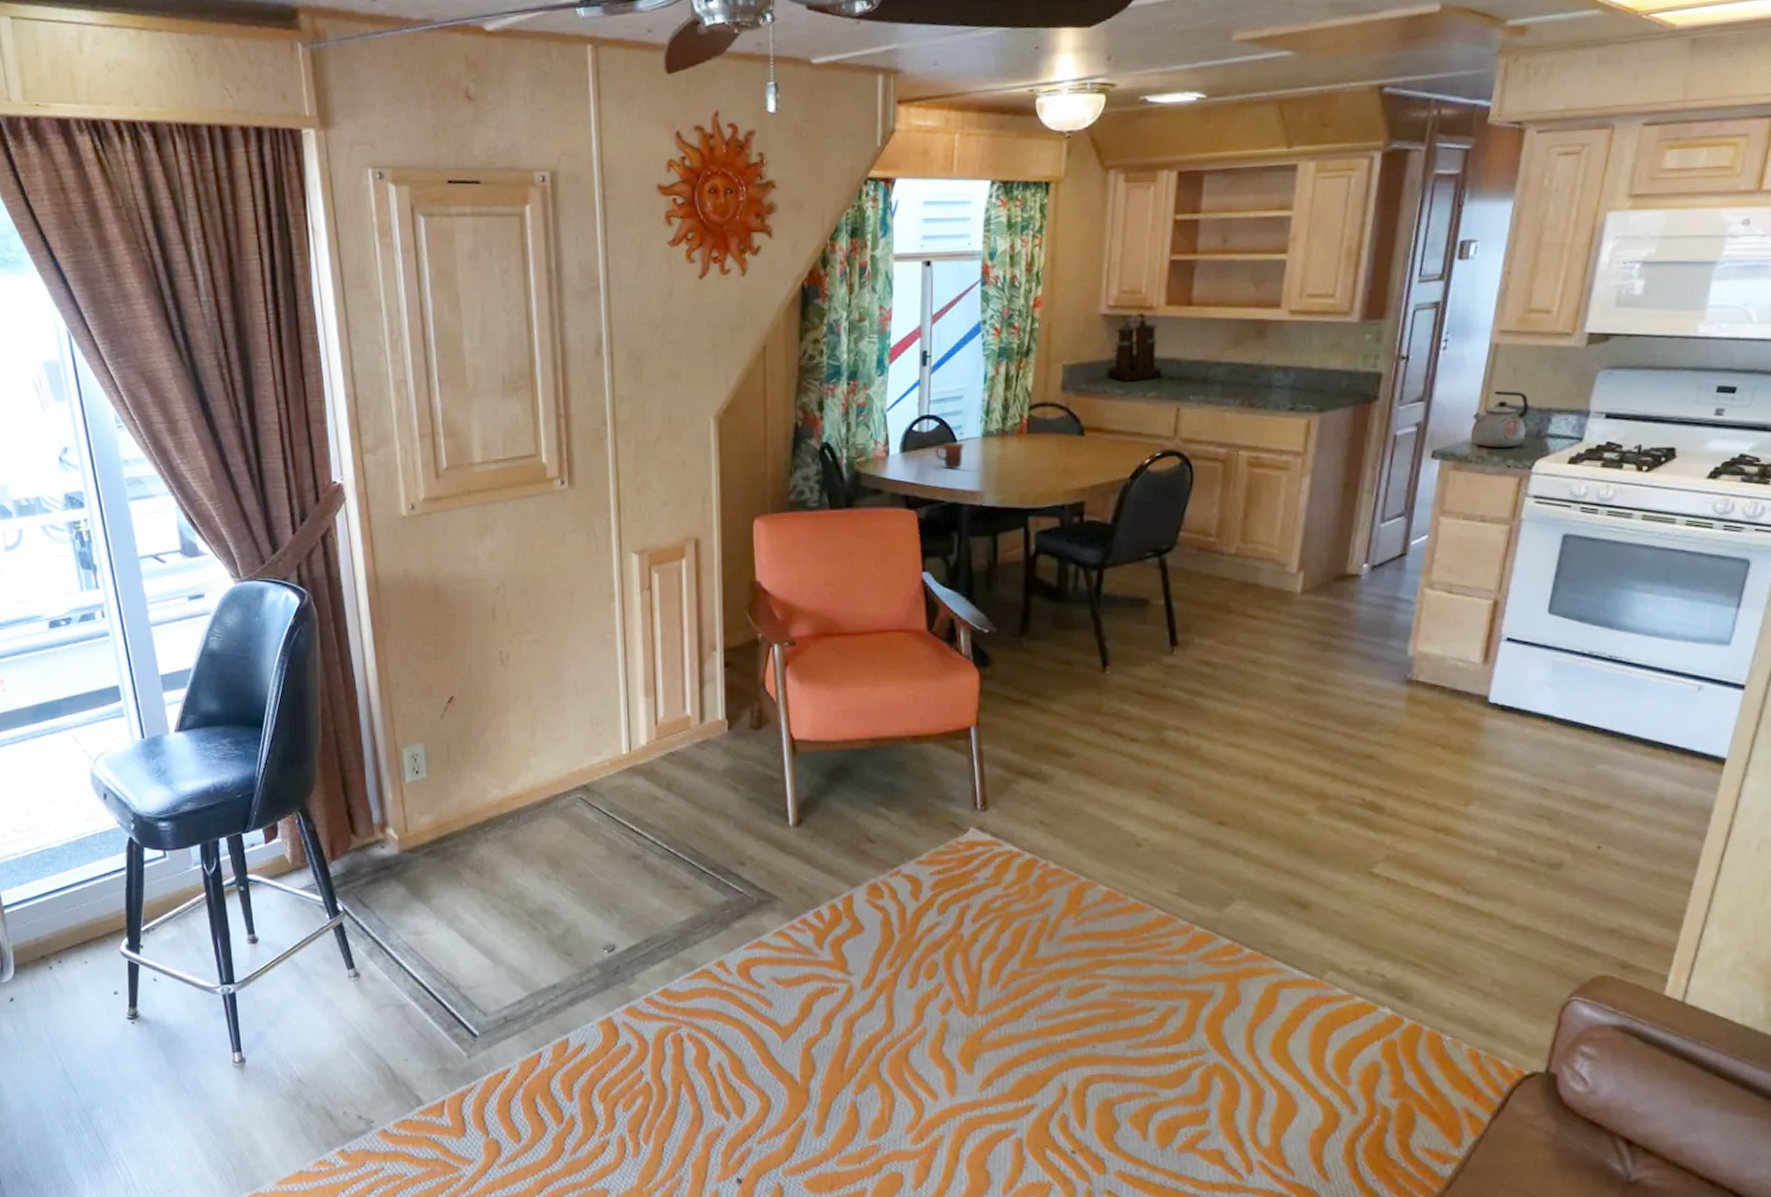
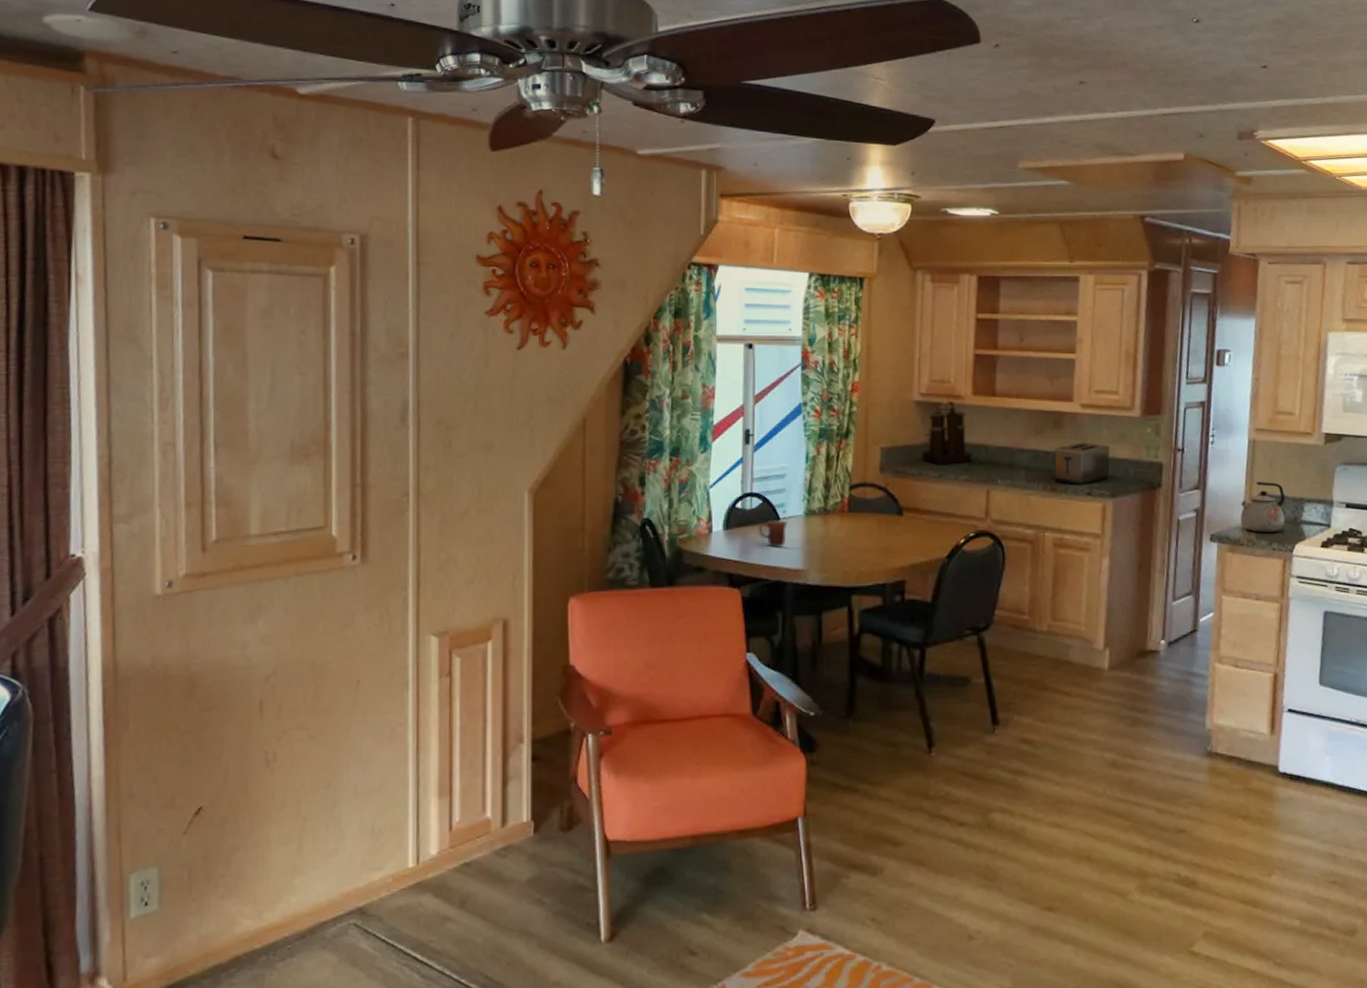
toaster: none [1253,352,1321,401] -> present [1054,442,1111,486]

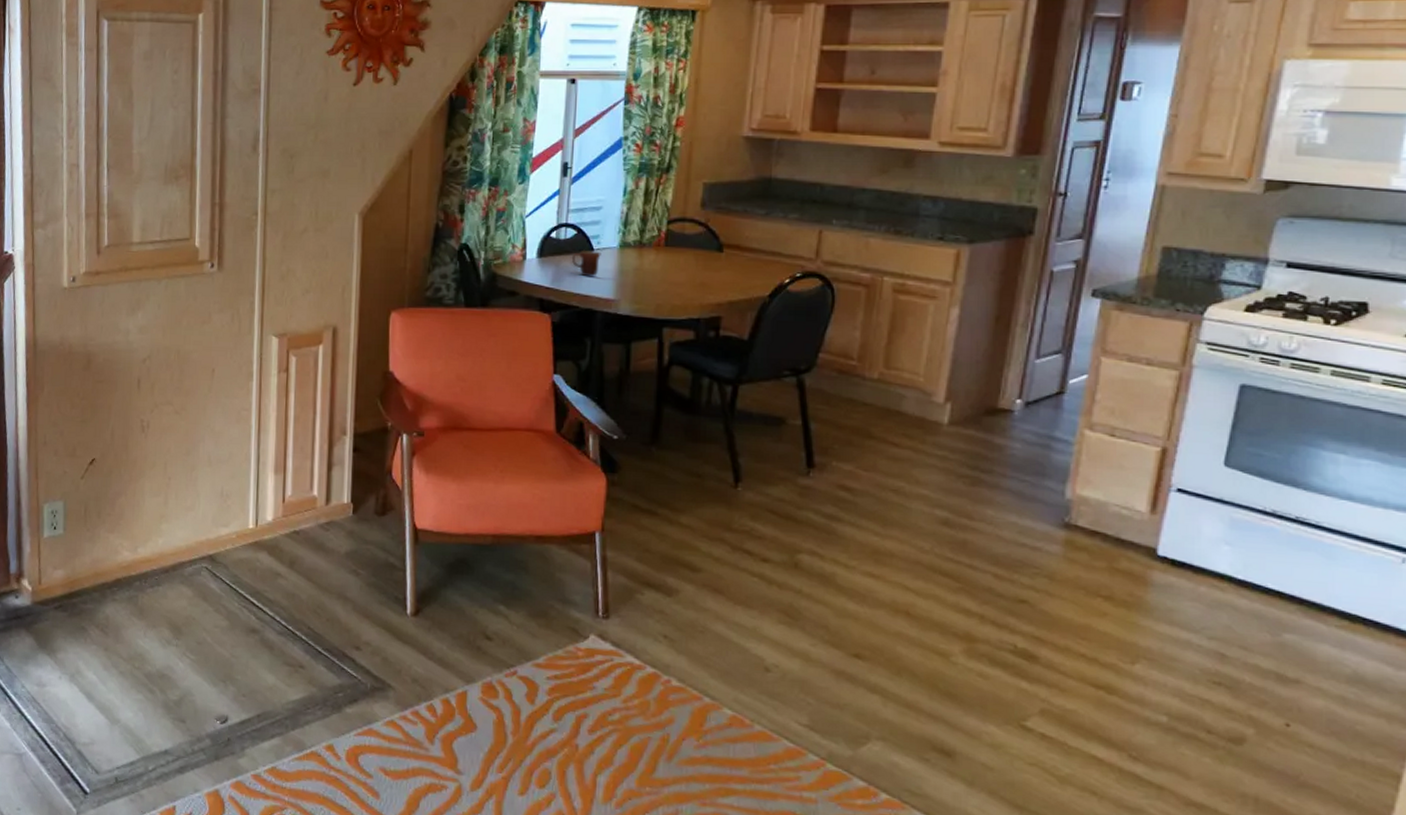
coffee maker: present [920,399,973,465] -> none [747,135,806,203]
toaster: present [1054,442,1111,486] -> none [899,183,972,230]
kettle: present [1240,482,1286,533] -> none [1134,233,1201,291]

